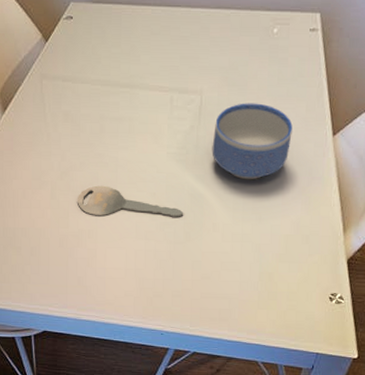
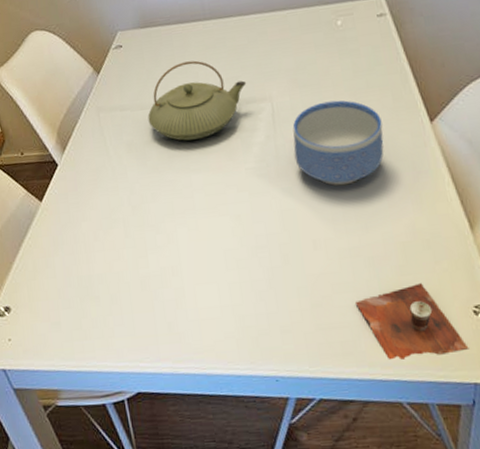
key: present [76,185,184,217] -> none [153,214,277,251]
teapot: none [87,44,183,119] -> present [147,60,247,141]
cup: none [238,270,319,329] -> present [356,283,469,360]

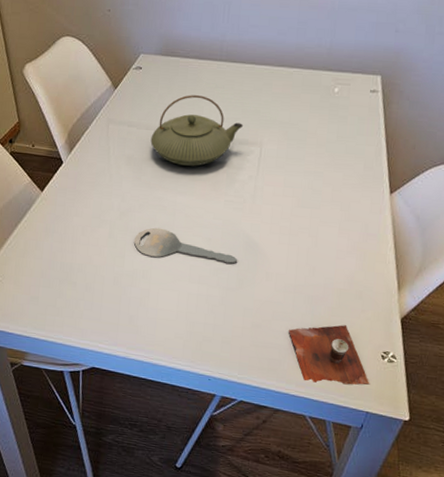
key: none [153,214,277,251] -> present [133,227,238,264]
bowl: present [292,100,384,186] -> none [268,157,350,233]

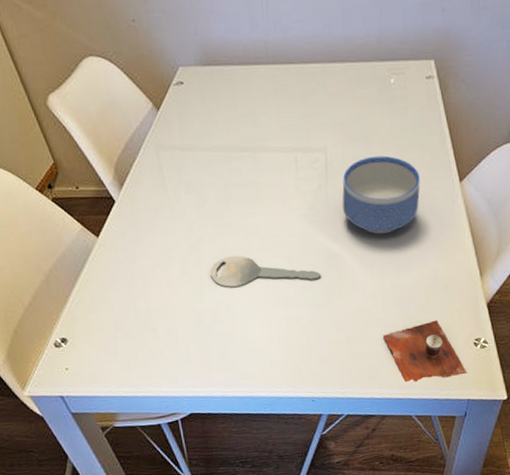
teapot: present [150,95,244,167] -> none [207,105,304,185]
bowl: none [268,157,350,233] -> present [342,155,420,235]

